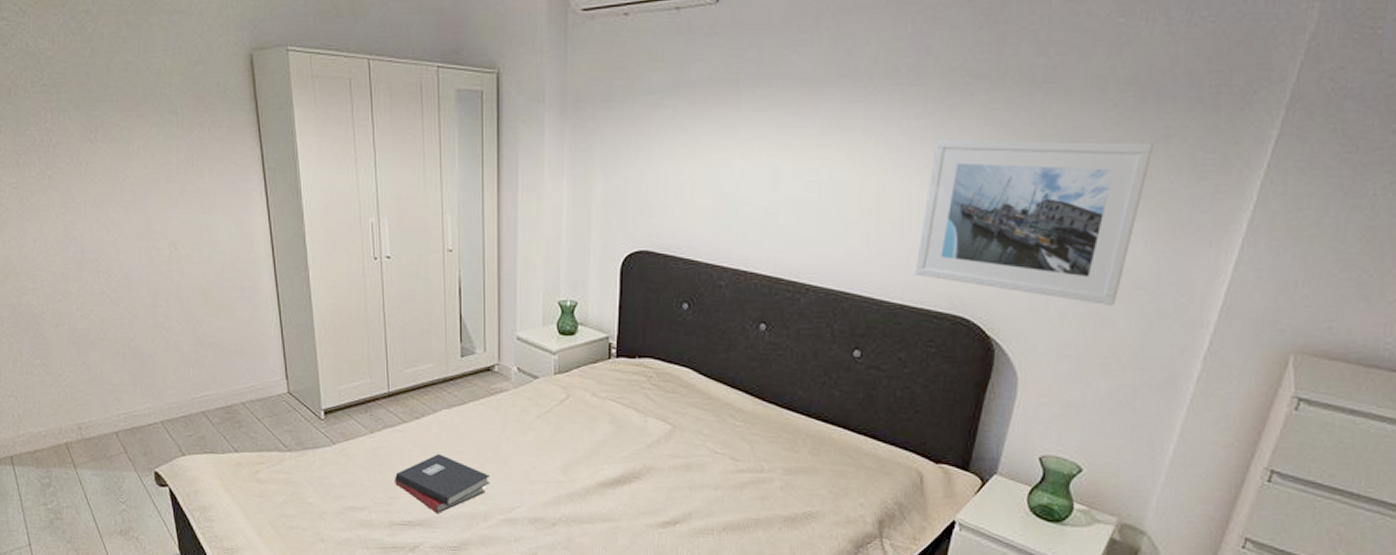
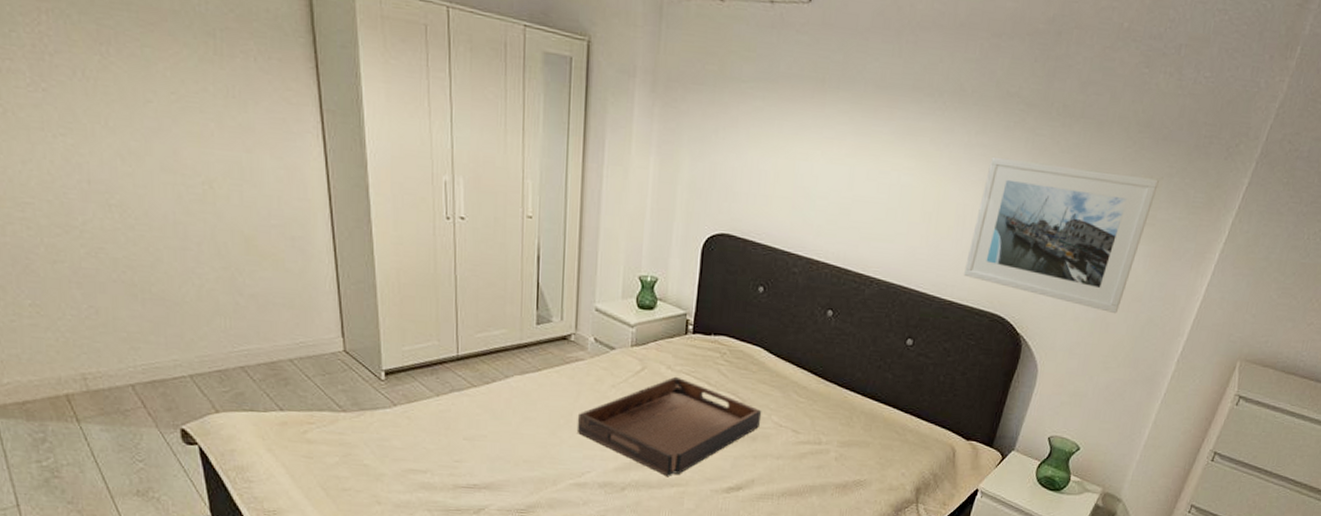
hardback book: present [394,454,490,513] -> none [460,419,561,477]
serving tray: none [504,403,695,510] -> present [576,376,762,476]

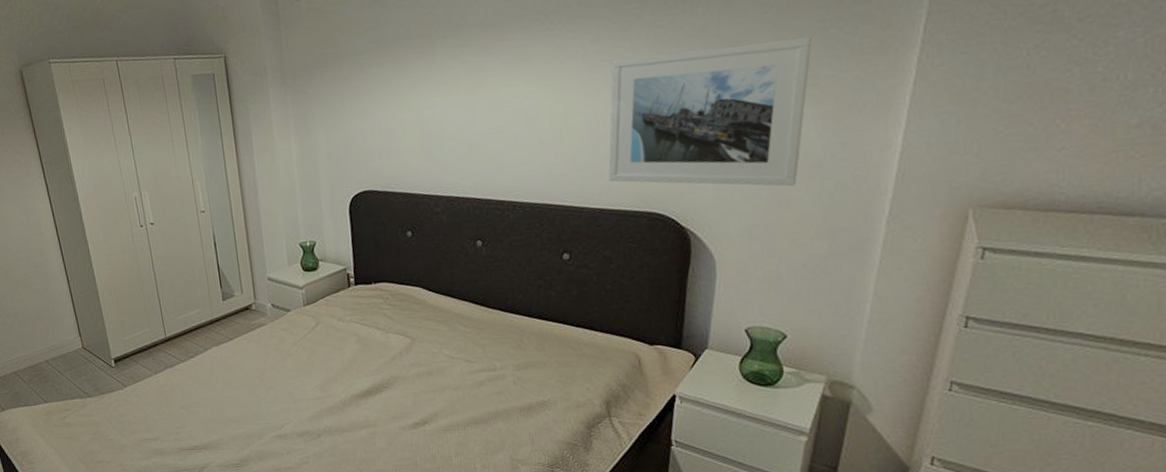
serving tray: present [576,376,762,476] -> none [269,326,433,419]

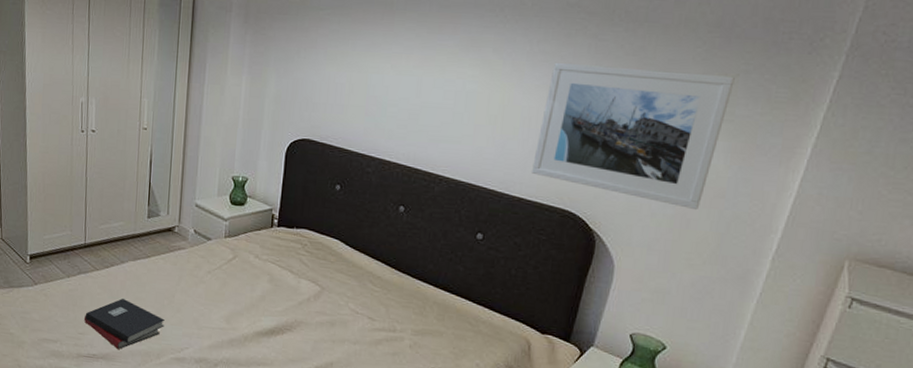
hardback book: none [178,386,260,436] -> present [83,299,165,349]

